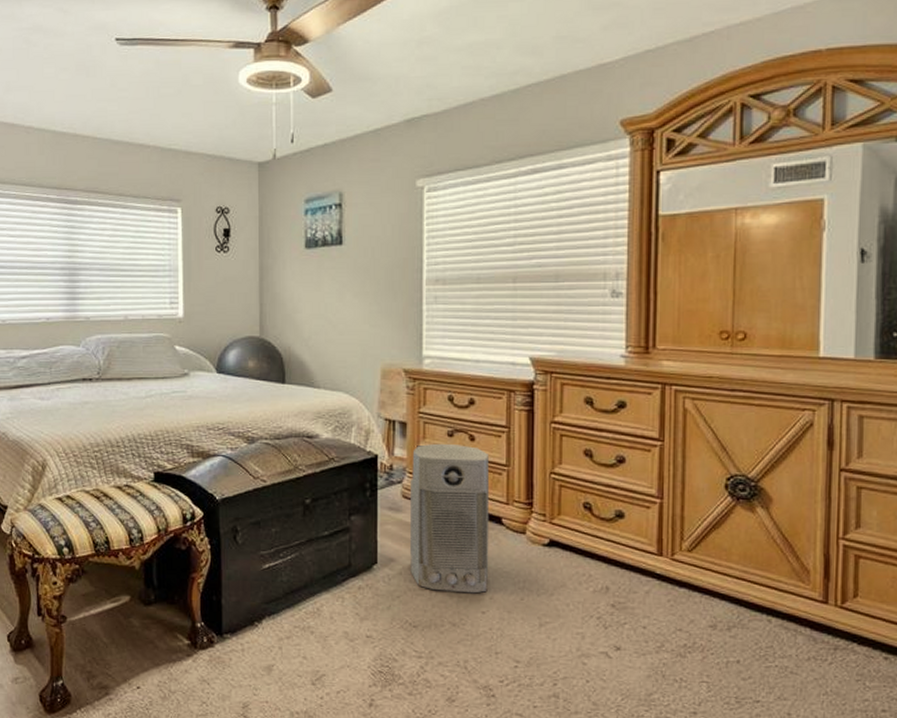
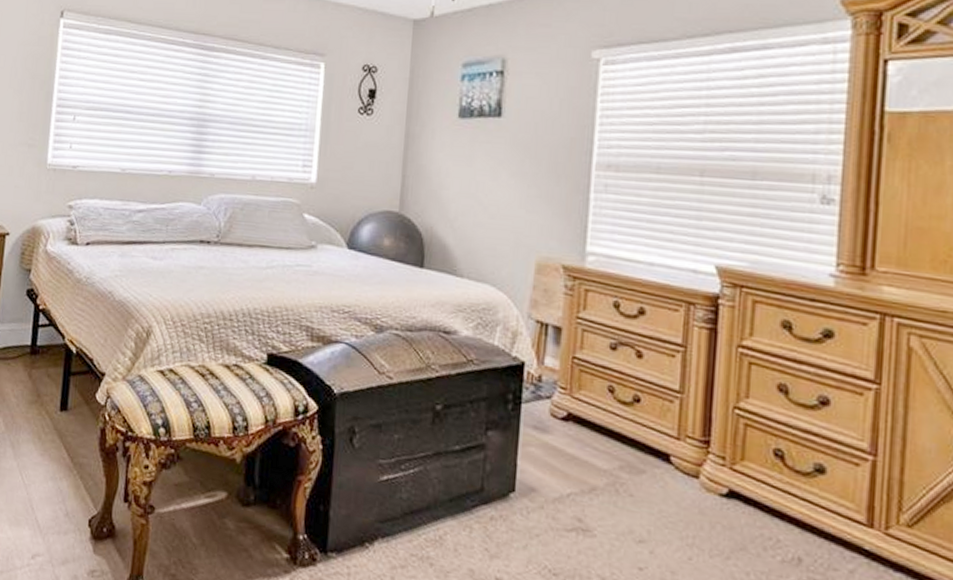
air purifier: present [410,443,490,594] -> none [554,356,659,544]

